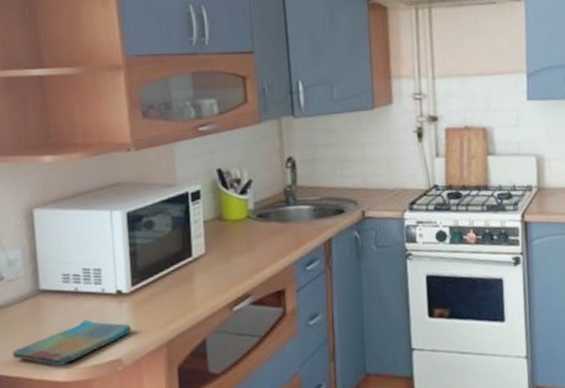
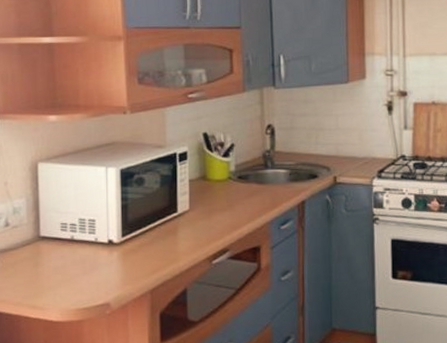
dish towel: present [12,319,132,367] -> none [13,265,121,307]

